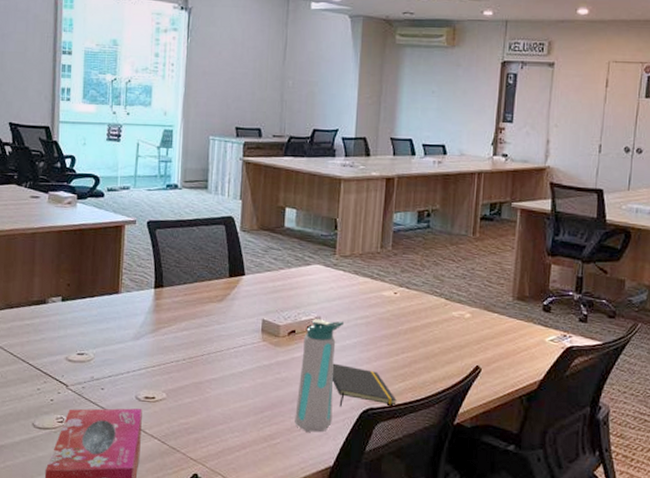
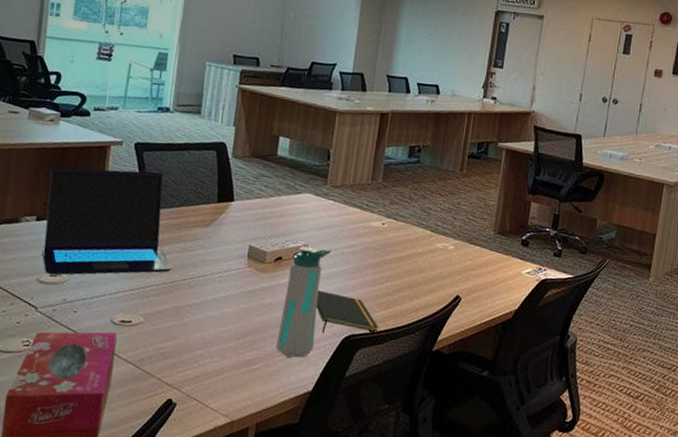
laptop: none [69,248,191,354] -> present [42,167,174,275]

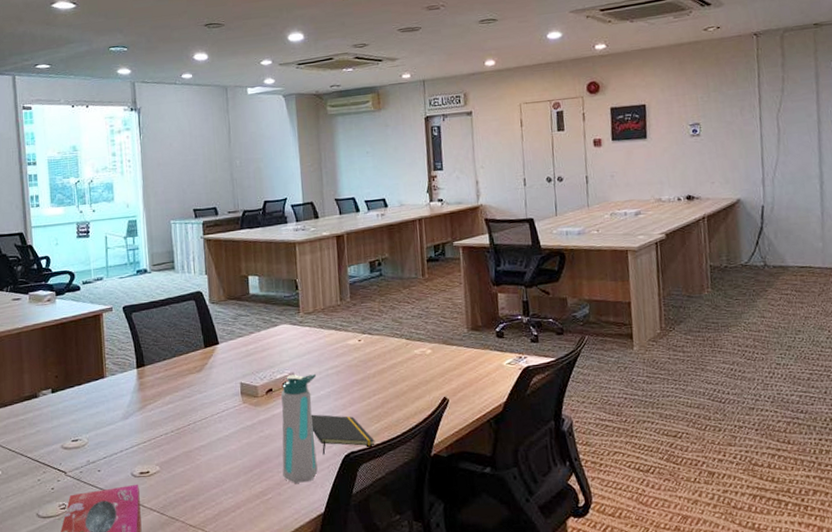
laptop: present [42,167,174,275] -> none [56,329,178,440]

